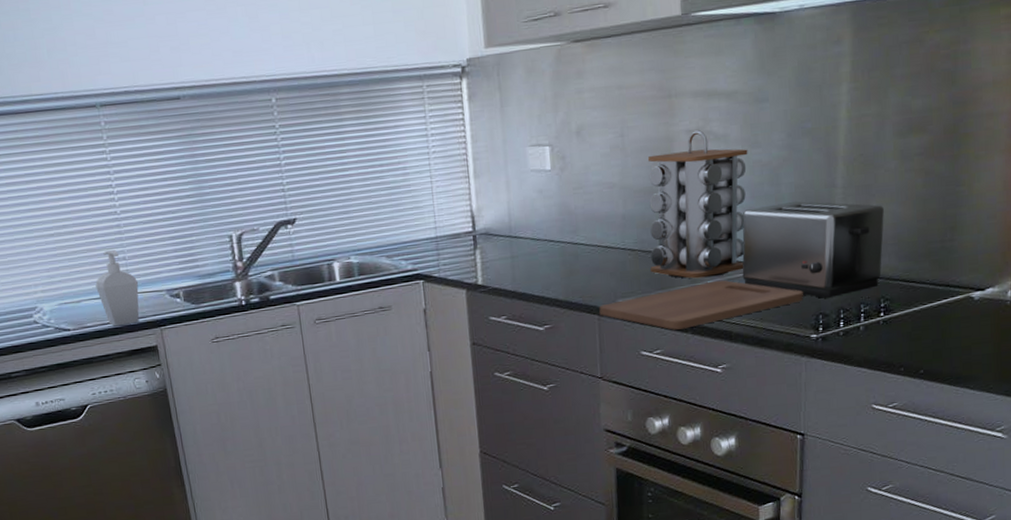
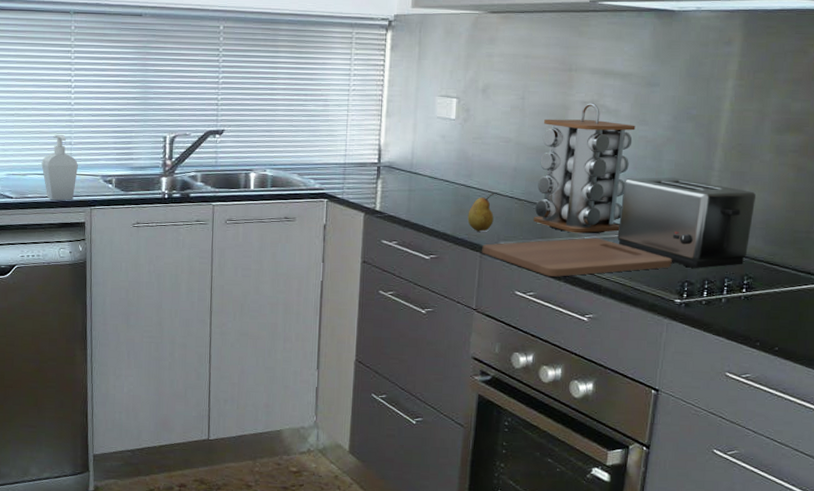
fruit: none [579,246,608,292] -> present [467,193,495,232]

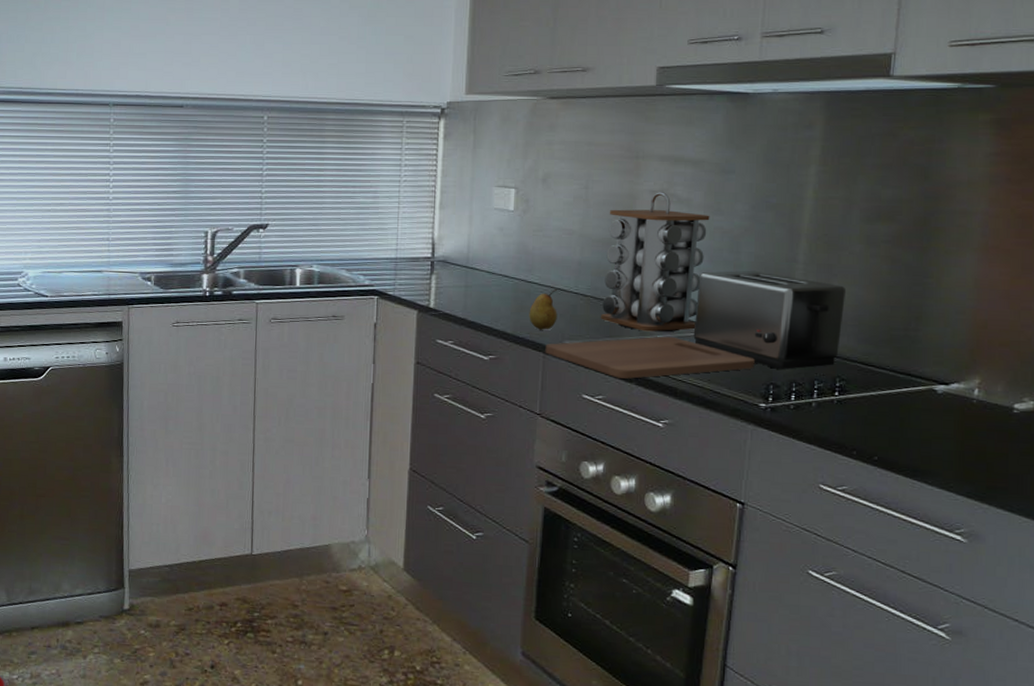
soap bottle: present [41,134,78,201] -> none [78,230,116,299]

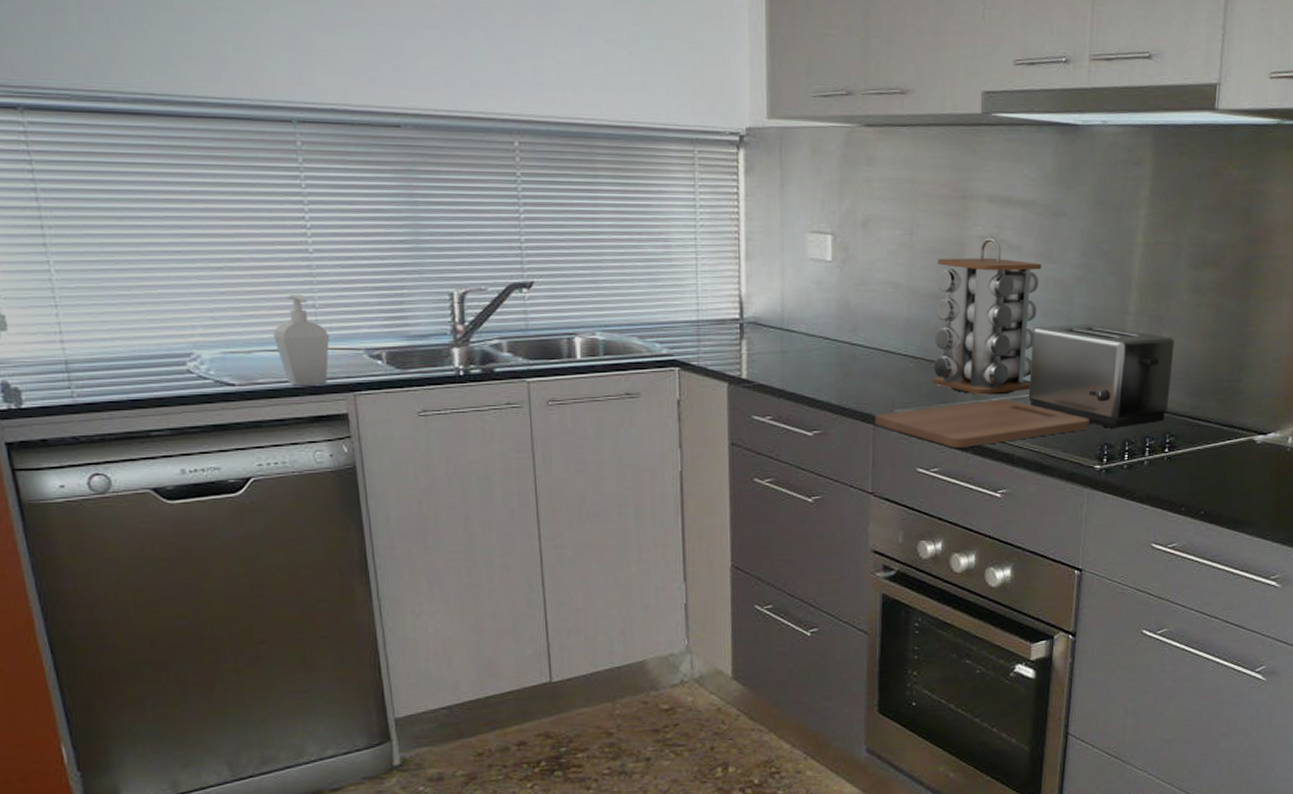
soap bottle: none [78,230,116,299] -> present [273,293,329,386]
fruit: present [529,288,558,330] -> none [855,350,886,399]

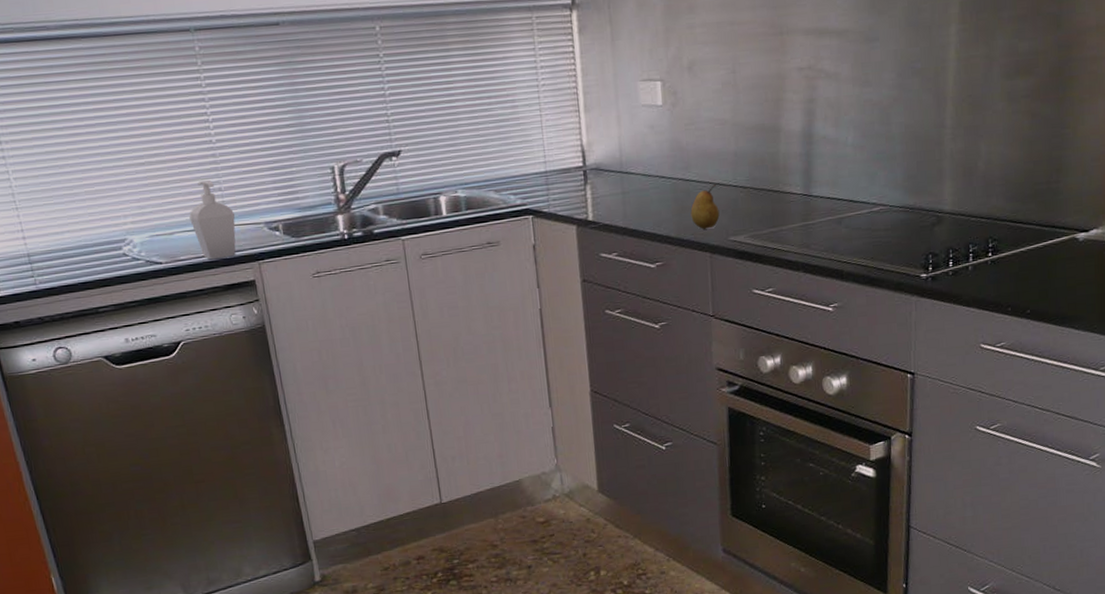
fruit: none [855,350,886,399] -> present [690,183,720,229]
cutting board: present [875,399,1089,448] -> none [711,218,913,269]
spice rack: present [933,238,1042,395] -> none [759,68,859,217]
toaster: present [1028,323,1174,428] -> none [853,140,992,238]

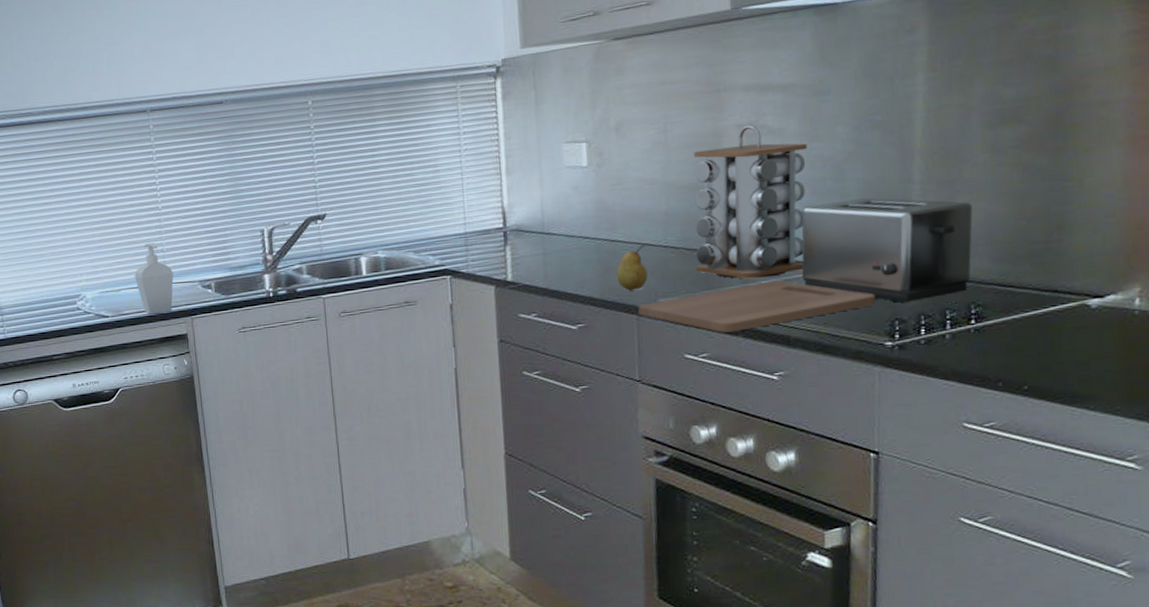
cutting board: none [711,218,913,269] -> present [638,280,875,333]
spice rack: none [759,68,859,217] -> present [693,125,808,279]
toaster: none [853,140,992,238] -> present [801,197,973,303]

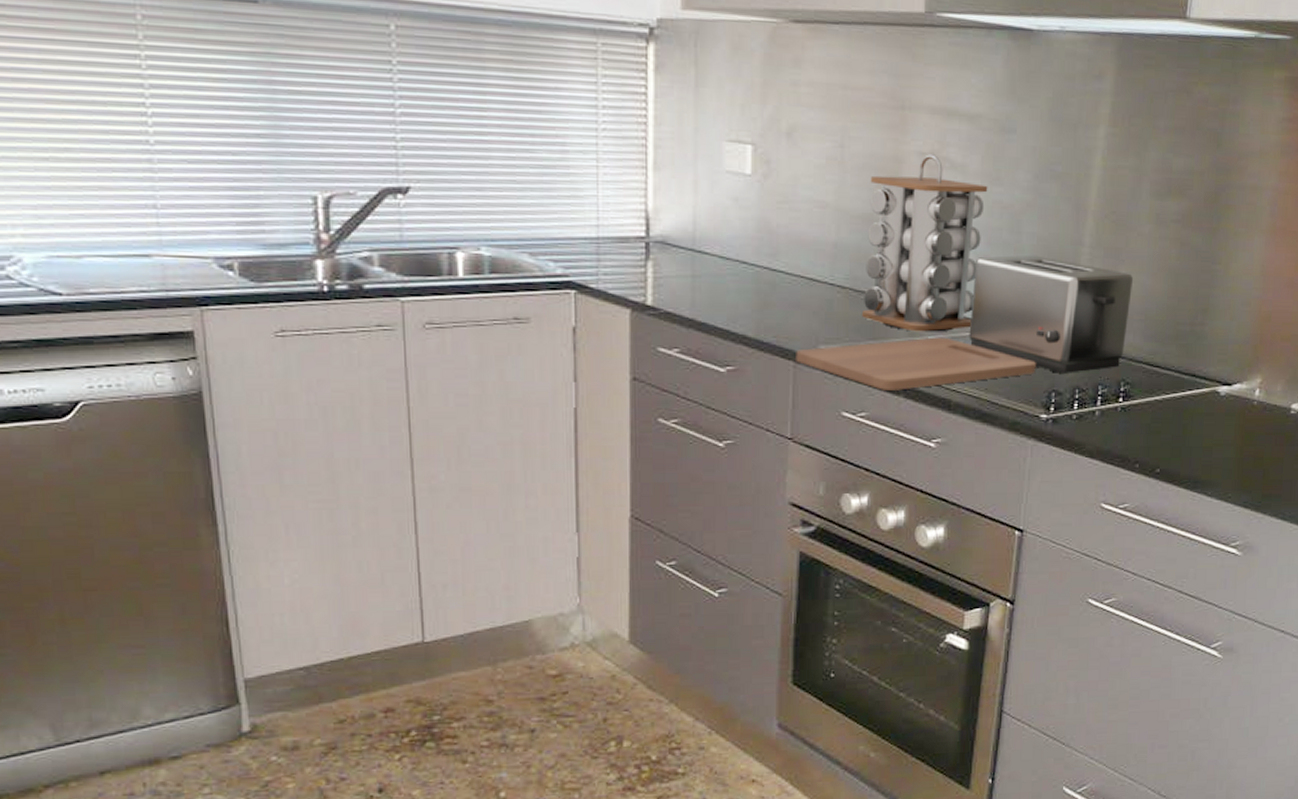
soap bottle: present [134,242,174,314] -> none [107,191,173,298]
fruit: present [616,244,648,291] -> none [775,278,810,332]

